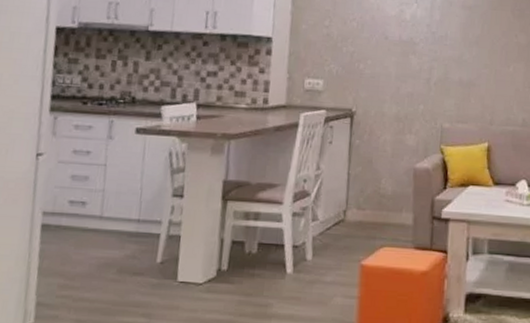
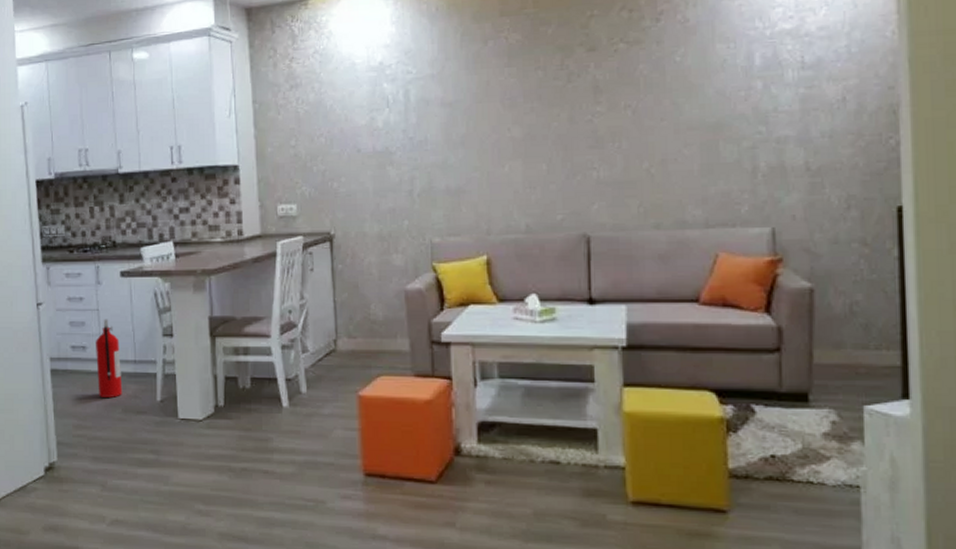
fire extinguisher: none [93,175,125,257] -> present [96,319,123,398]

